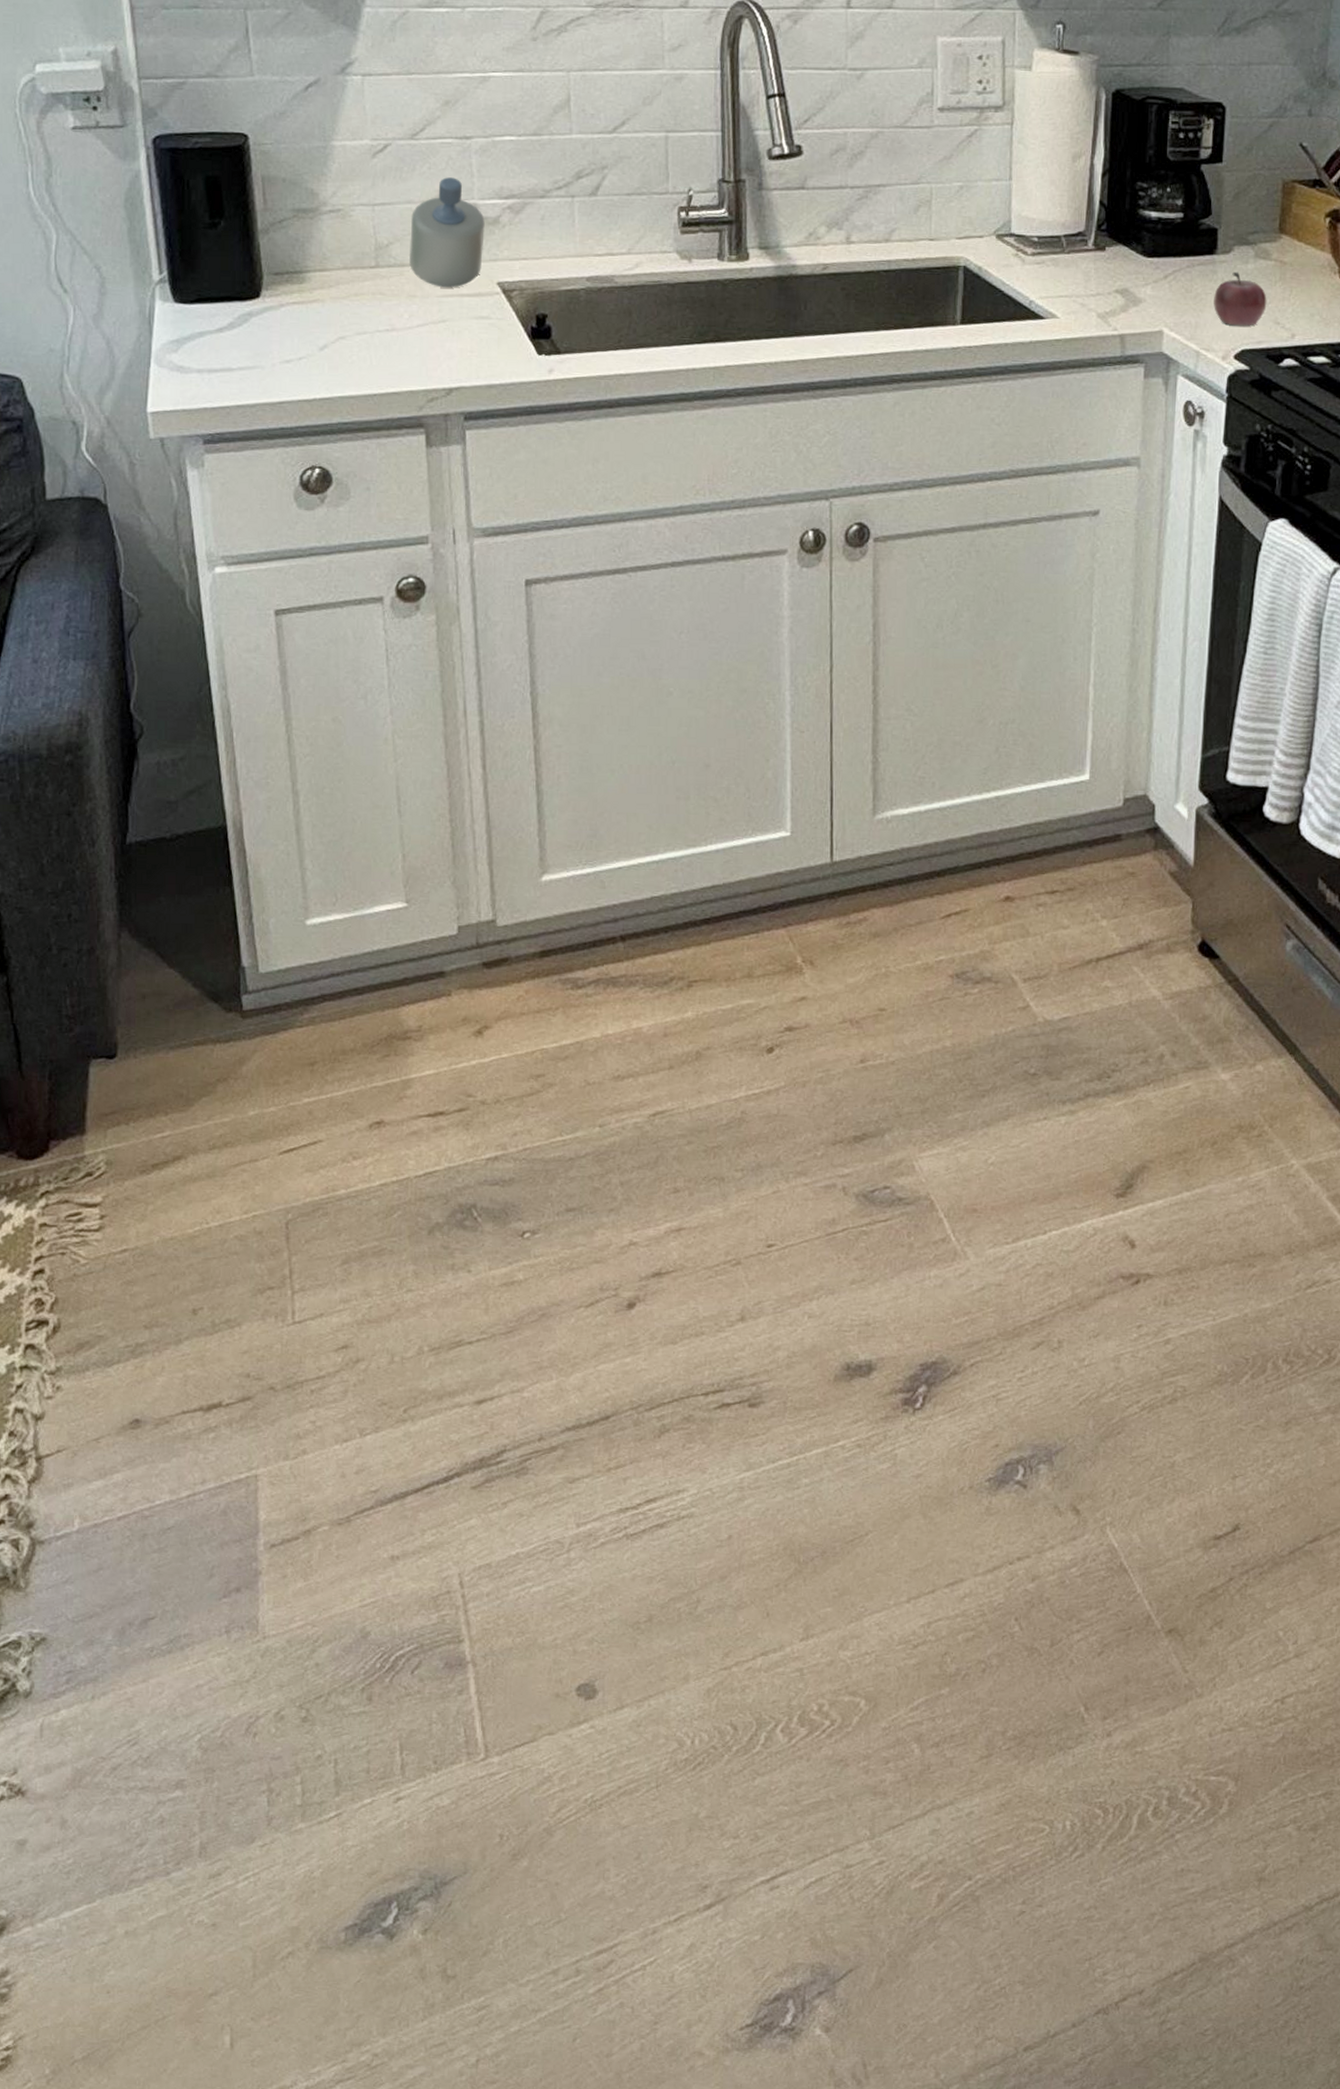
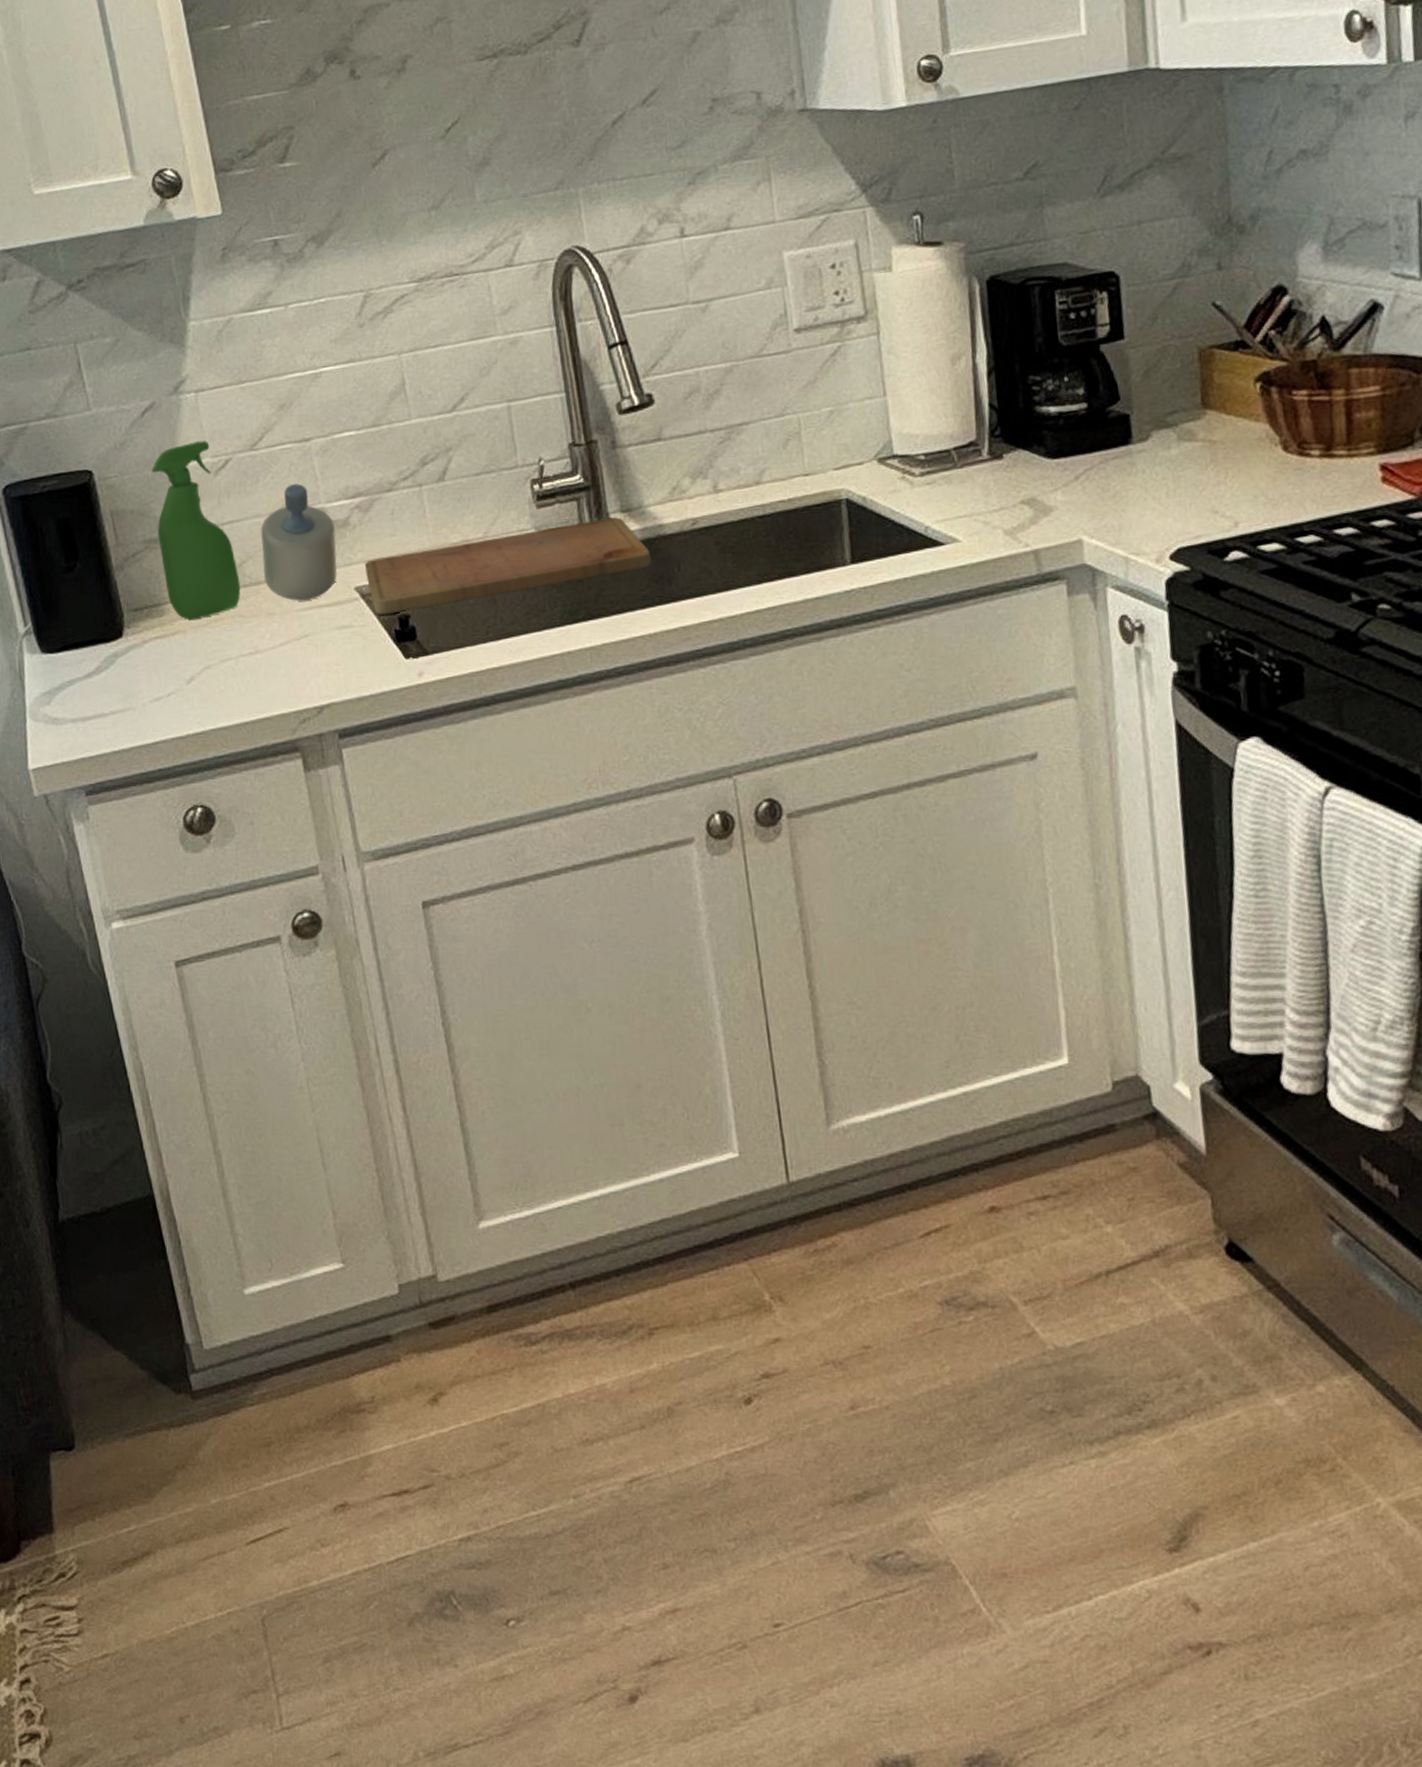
spray bottle: none [307,122,385,290] -> present [152,440,241,620]
cutting board: none [510,252,781,312] -> present [365,517,652,616]
fruit: present [1214,271,1267,326] -> none [1136,460,1200,523]

